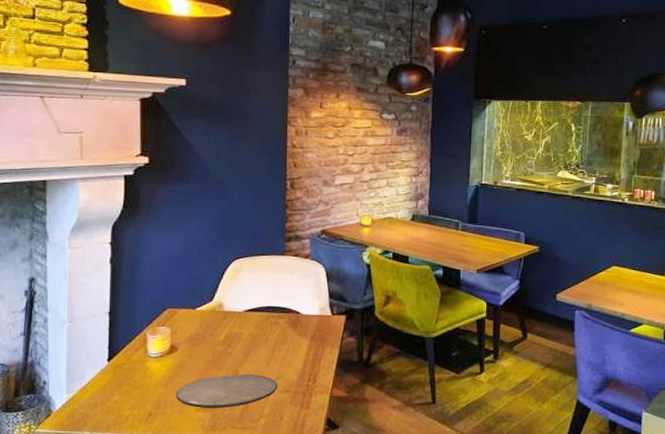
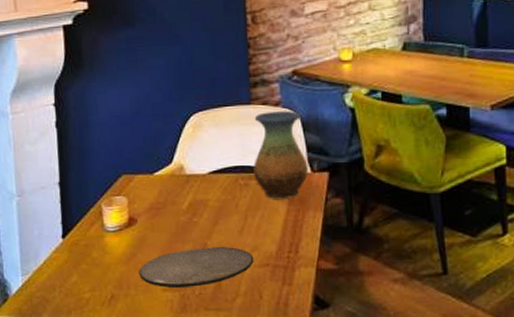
vase: none [282,263,329,336] -> present [252,111,308,199]

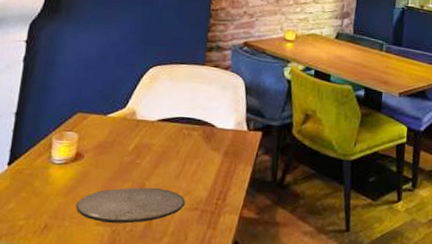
vase: present [252,111,308,199] -> none [196,74,246,151]

